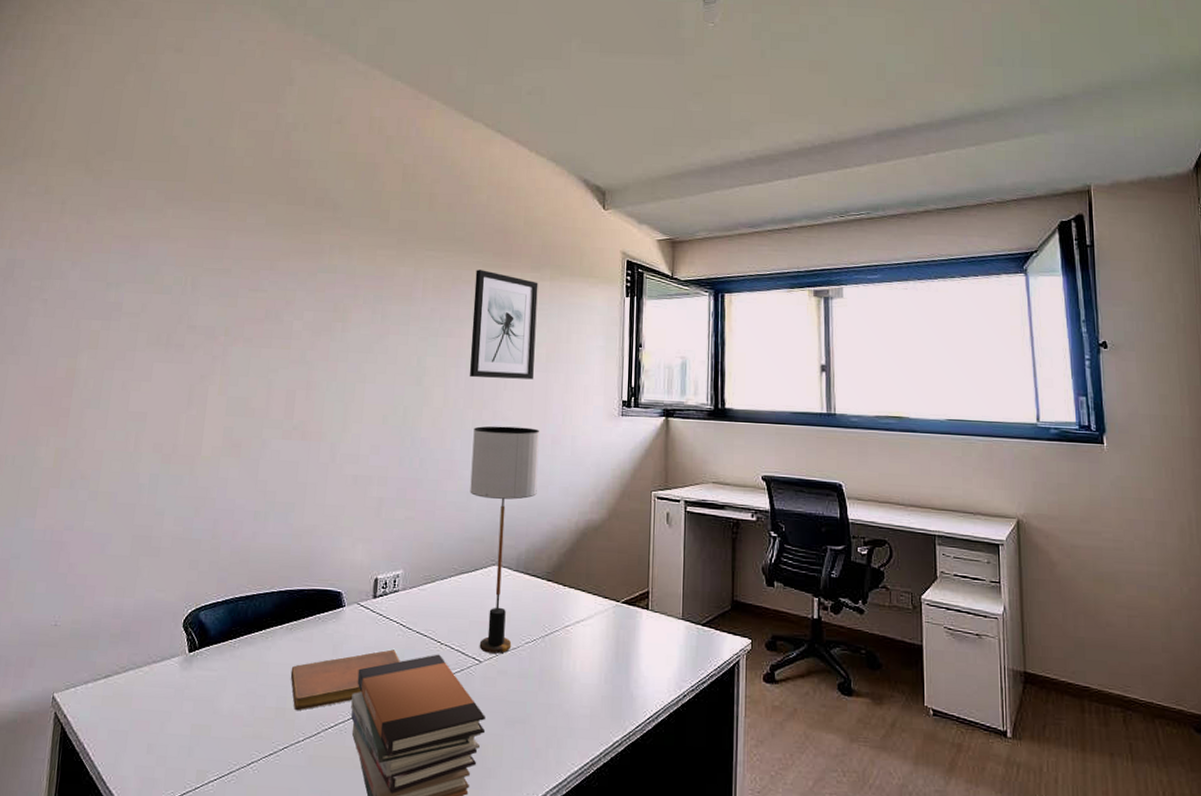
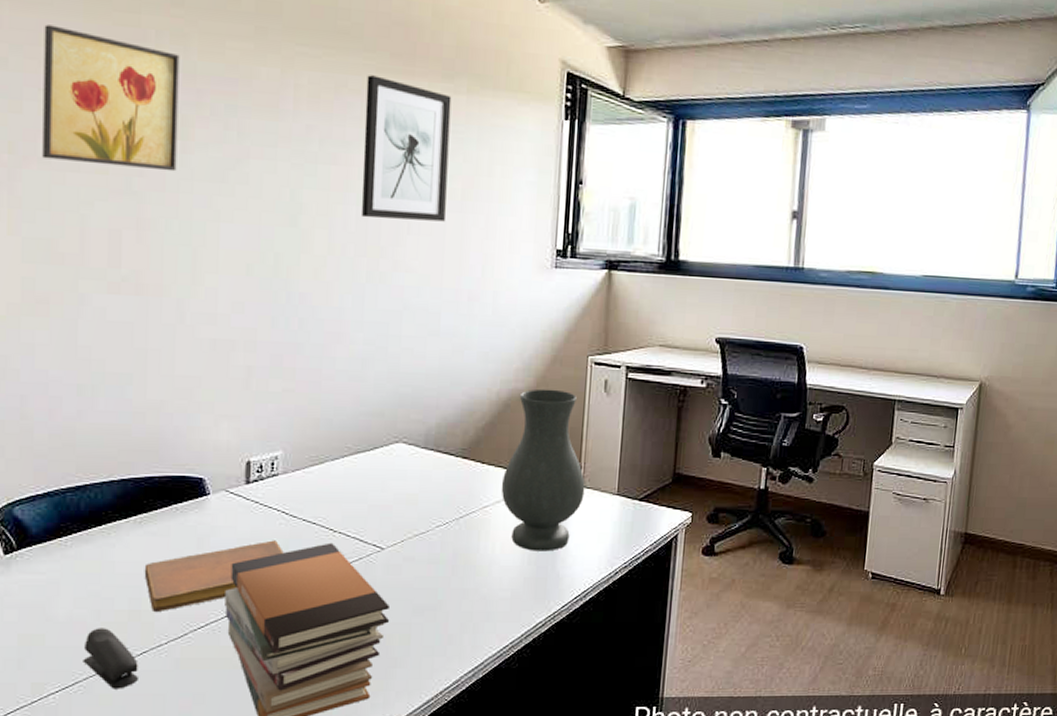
stapler: none [237,722,280,782] -> present [83,628,138,689]
wall art: none [247,245,345,346] -> present [42,24,180,172]
table lamp: present [470,426,540,654] -> none [365,278,454,539]
vase: none [580,520,653,672] -> present [501,388,585,552]

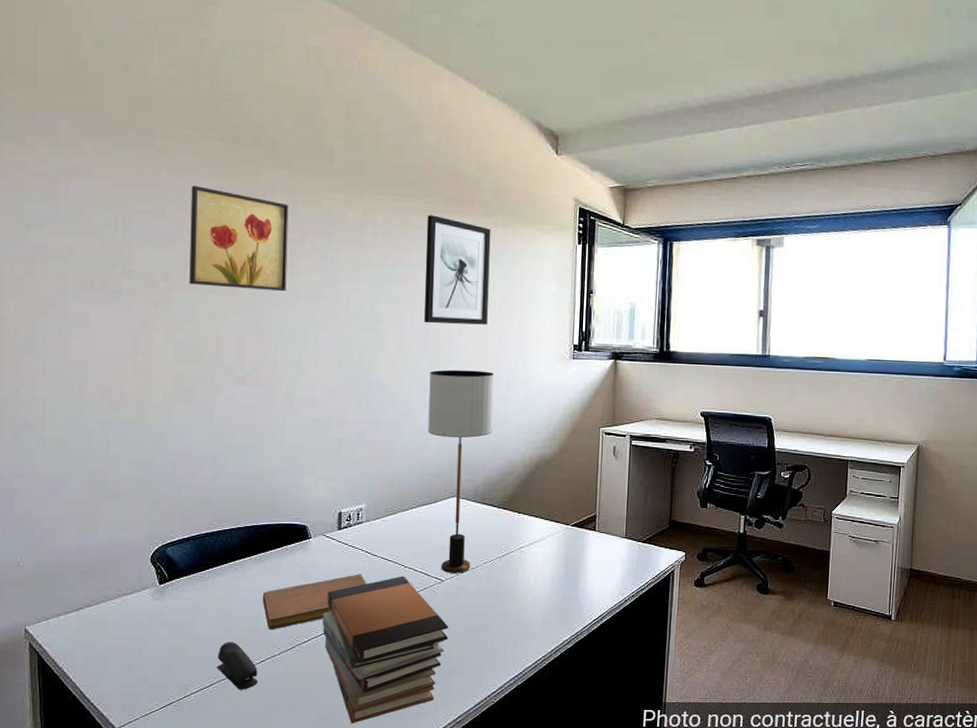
table lamp: none [365,278,454,539] -> present [428,369,495,573]
vase: present [501,388,585,552] -> none [533,454,600,583]

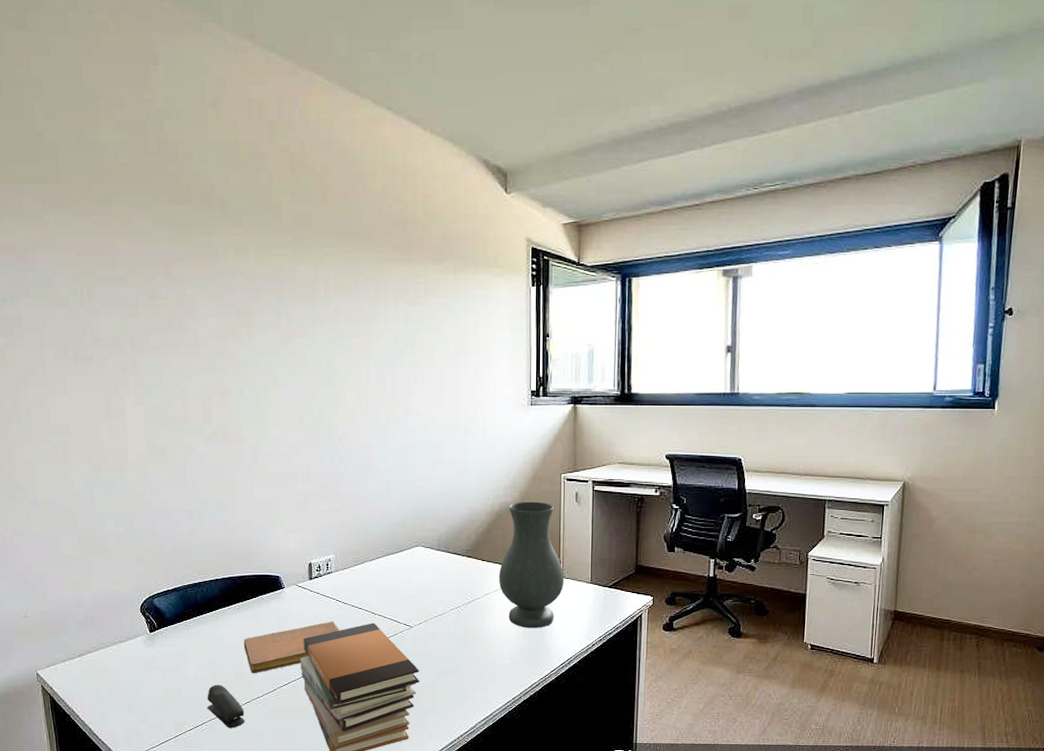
wall art: present [189,185,289,292] -> none [148,250,245,351]
wall art: present [423,215,491,325] -> none [377,265,443,376]
table lamp: present [428,369,495,573] -> none [388,421,453,620]
vase: none [533,454,600,583] -> present [498,501,564,628]

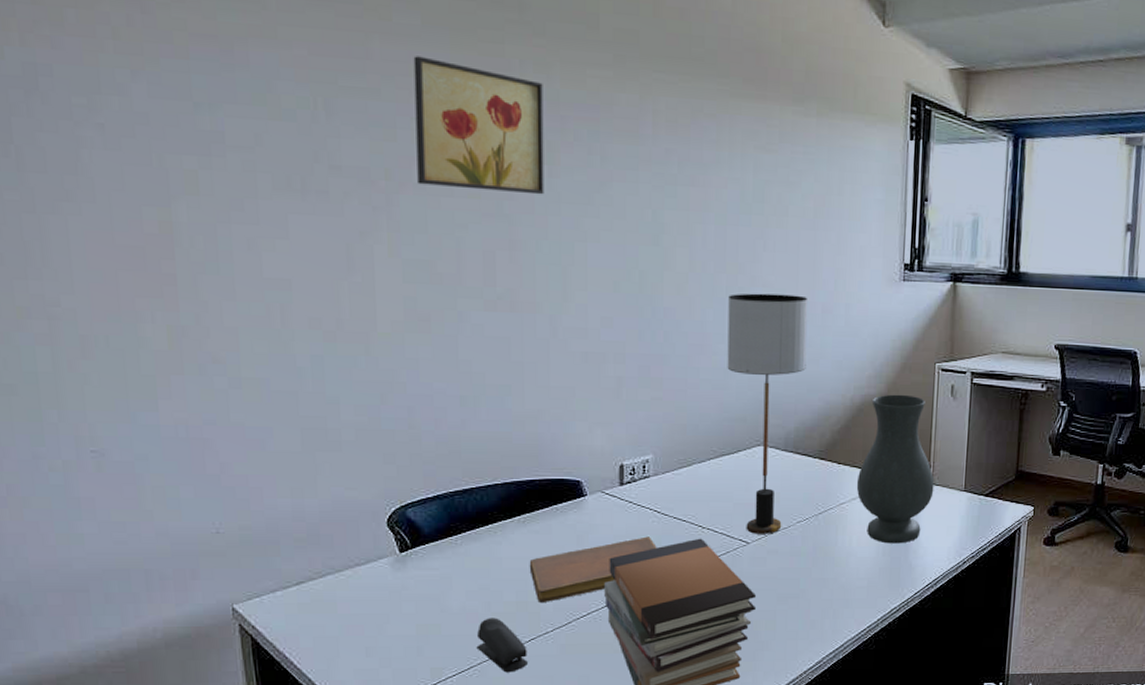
wall art: none [148,250,245,351] -> present [413,56,544,195]
table lamp: none [388,421,453,620] -> present [727,293,808,534]

